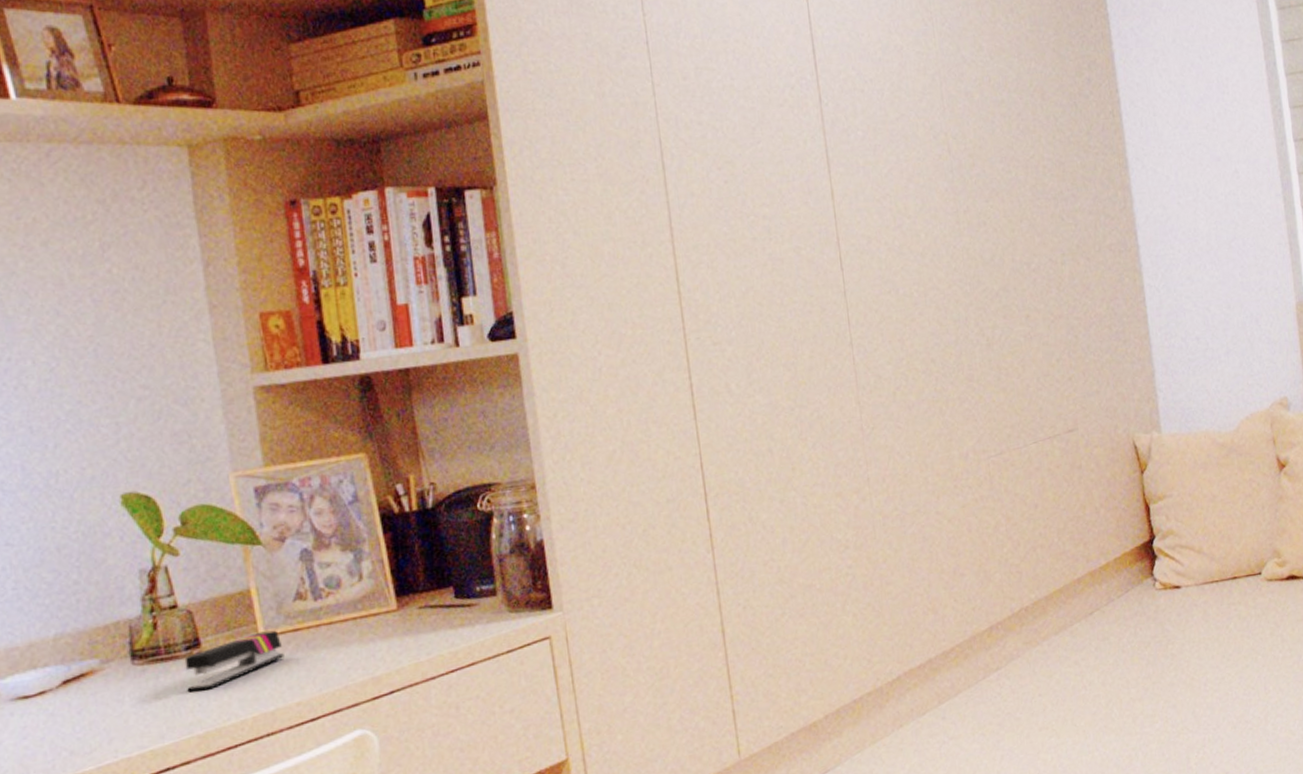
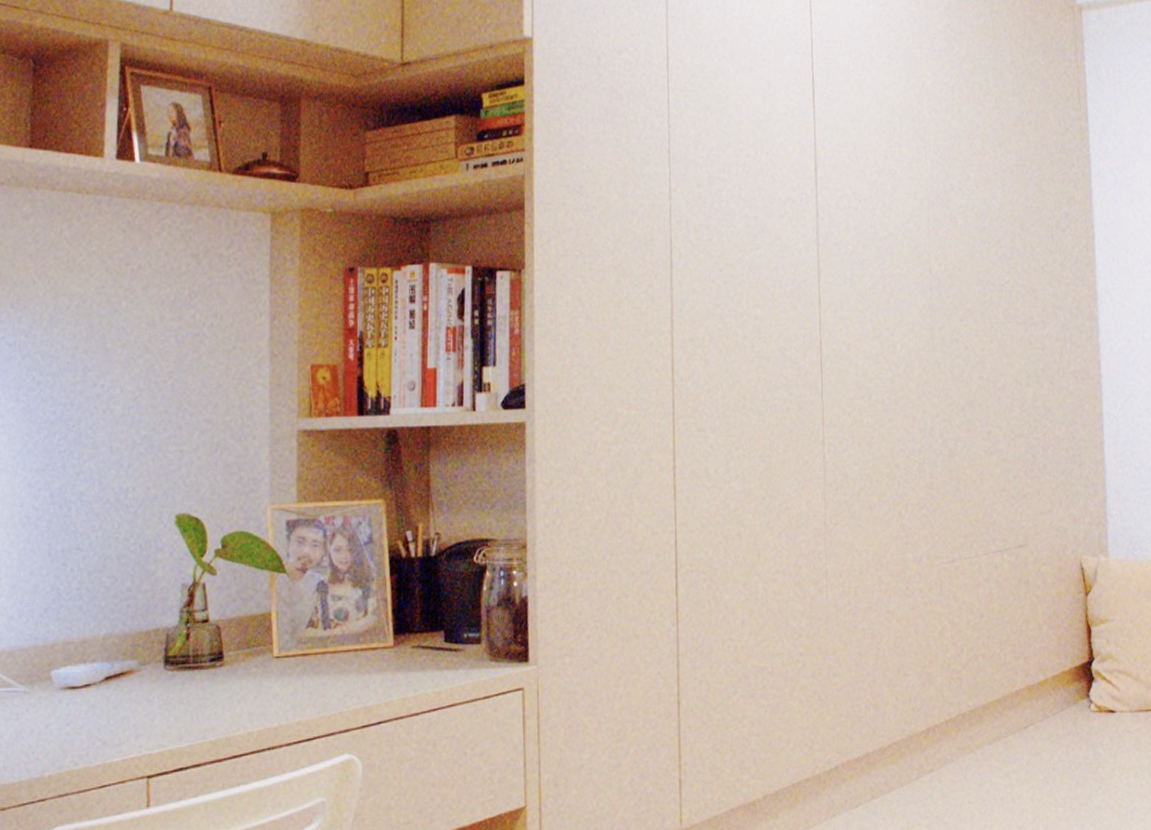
stapler: present [184,630,284,693] -> none [207,653,292,701]

